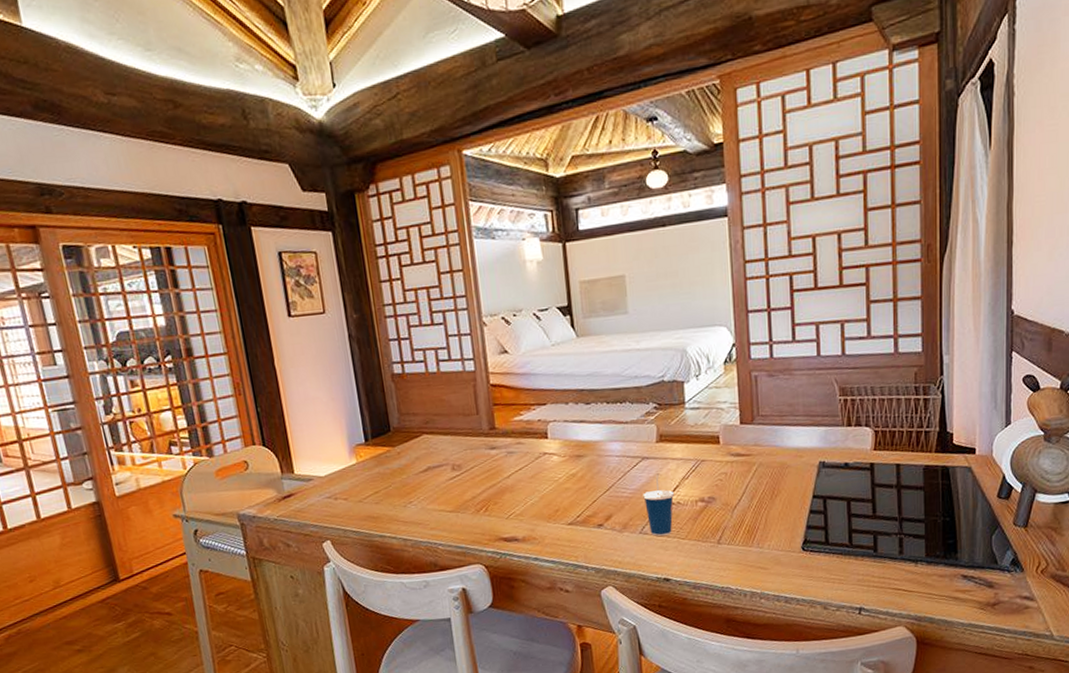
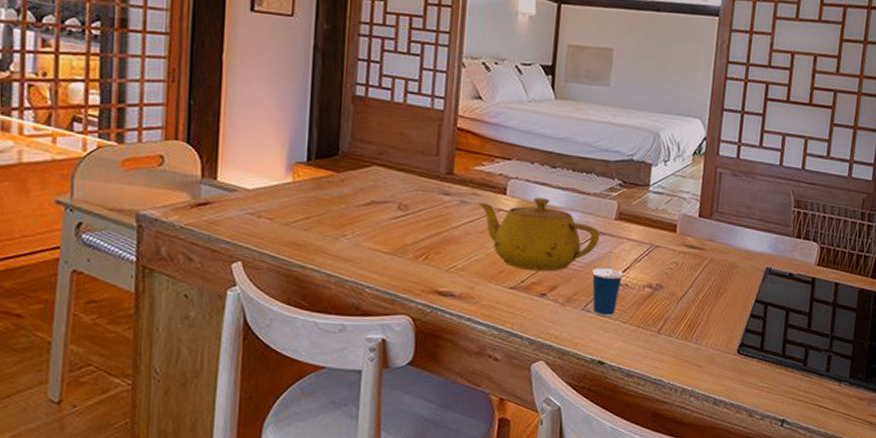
teapot: none [523,434,645,506] -> present [478,197,600,272]

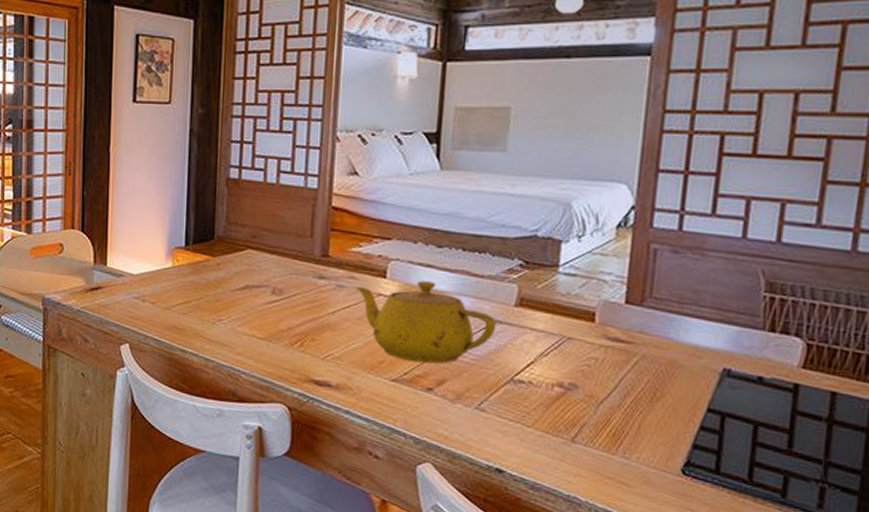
cup: present [592,251,624,316] -> none [487,342,527,418]

